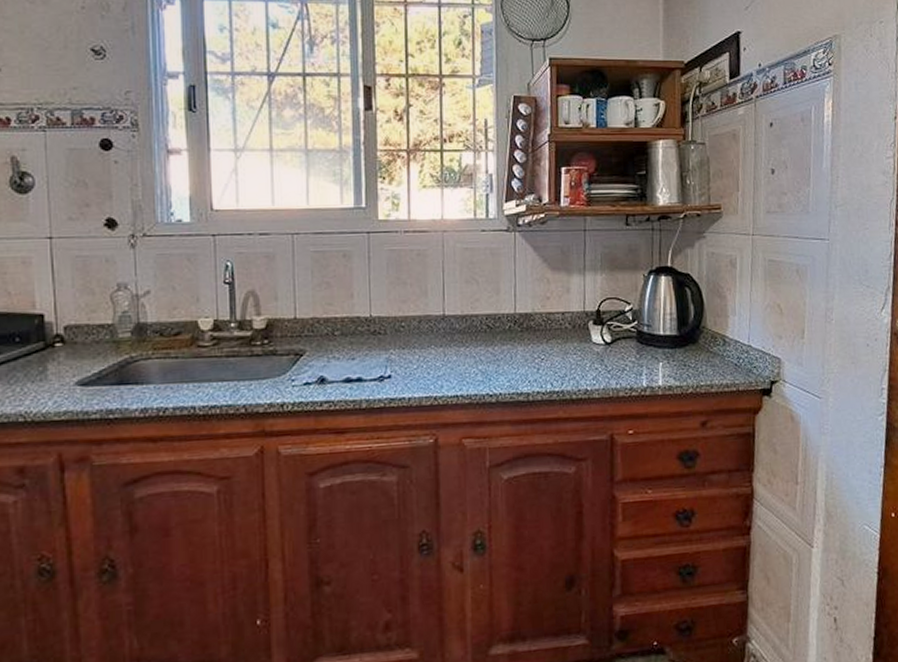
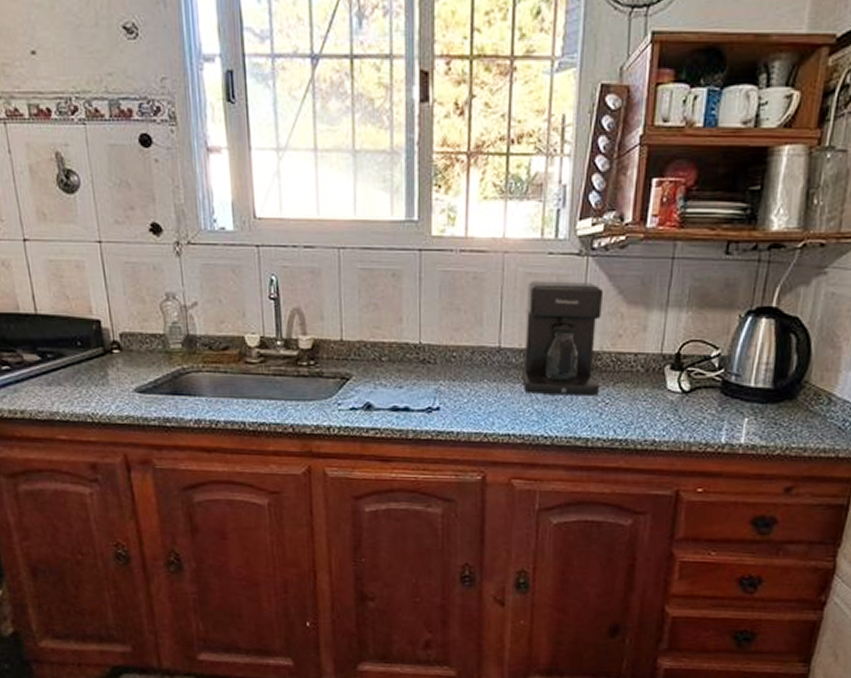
coffee maker: none [465,253,535,355] -> present [522,281,604,396]

